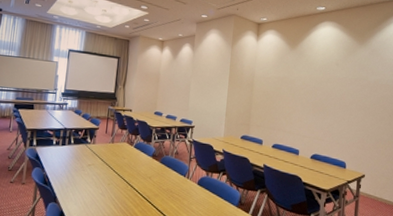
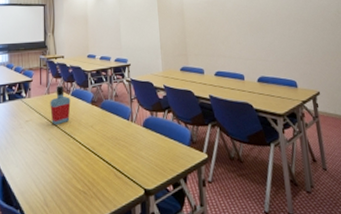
bottle: none [112,136,133,173] -> present [50,85,71,125]

